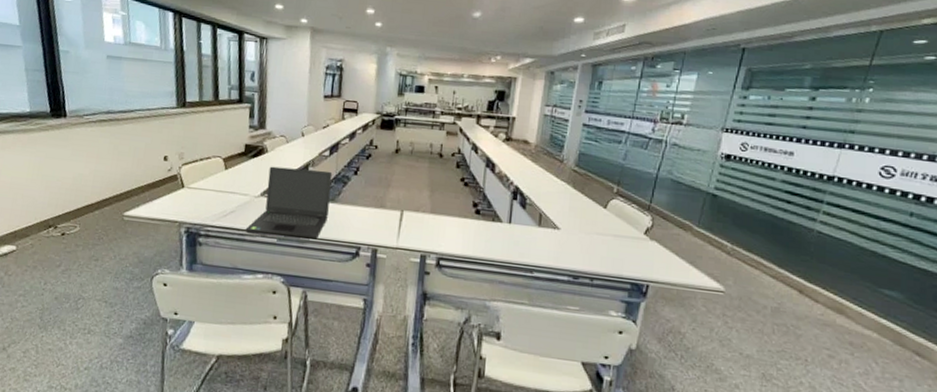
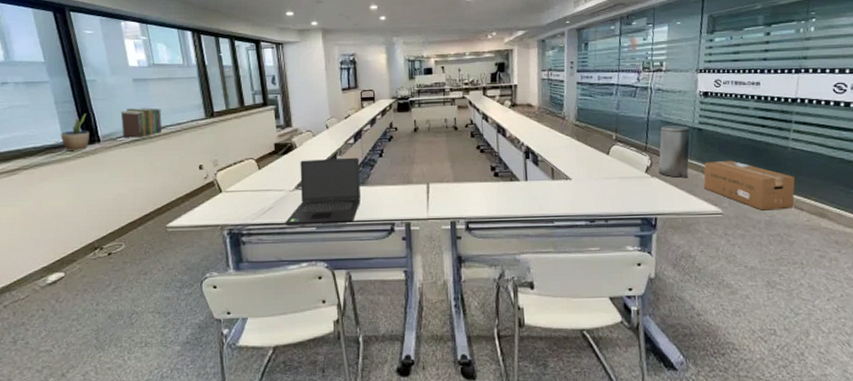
potted plant: none [27,85,57,124] -> present [60,114,90,152]
books: none [89,86,132,120] -> present [120,108,162,139]
pedal bin: none [660,185,703,248] -> present [658,124,690,179]
box: none [708,232,816,298] -> present [703,160,796,211]

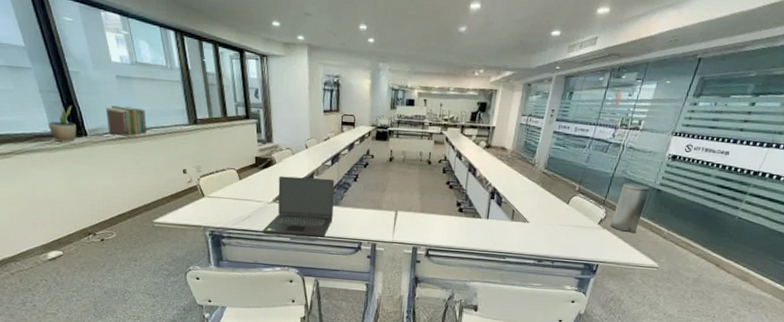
box: present [703,160,796,211] -> none [648,221,733,271]

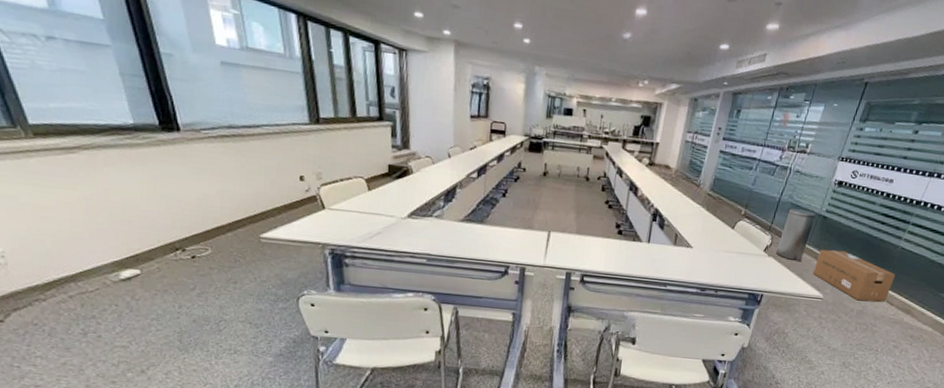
potted plant: present [48,106,77,143] -> none [129,94,167,138]
books: present [105,105,146,137] -> none [205,96,257,135]
laptop: present [262,176,335,237] -> none [393,187,481,260]
box: none [648,221,733,271] -> present [813,249,896,302]

